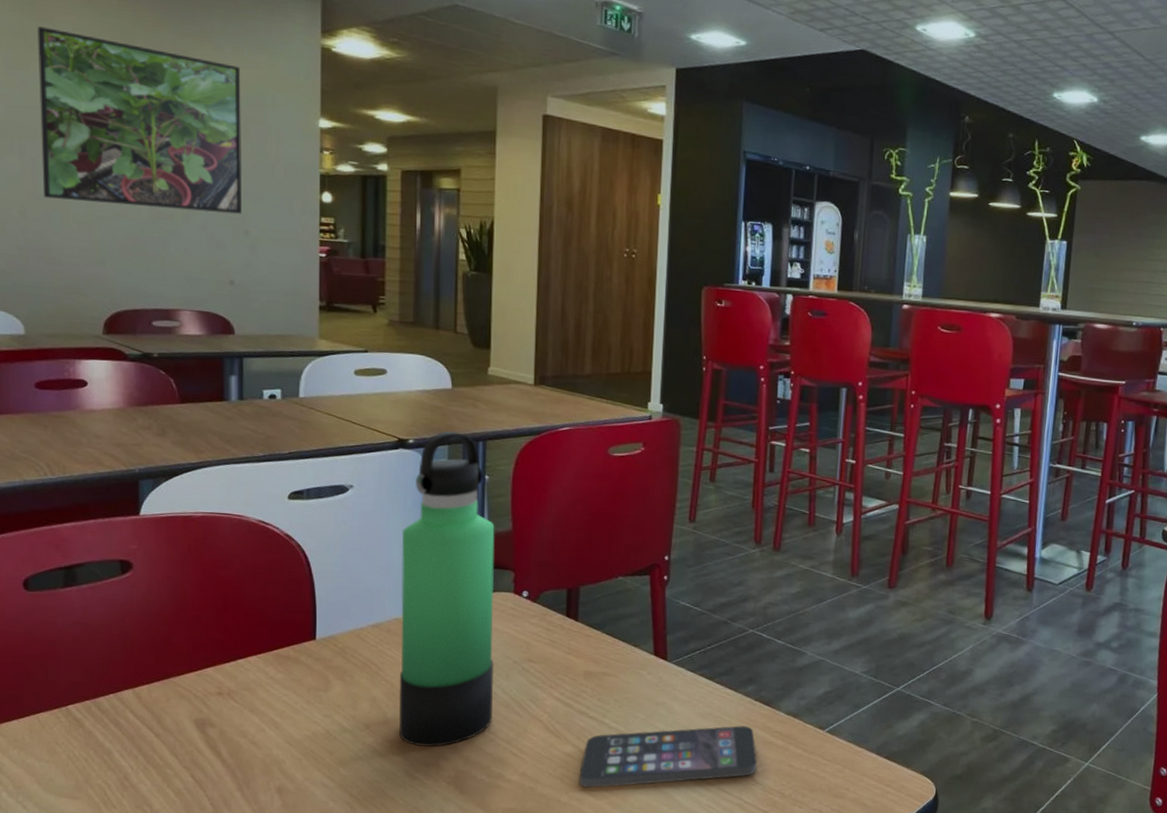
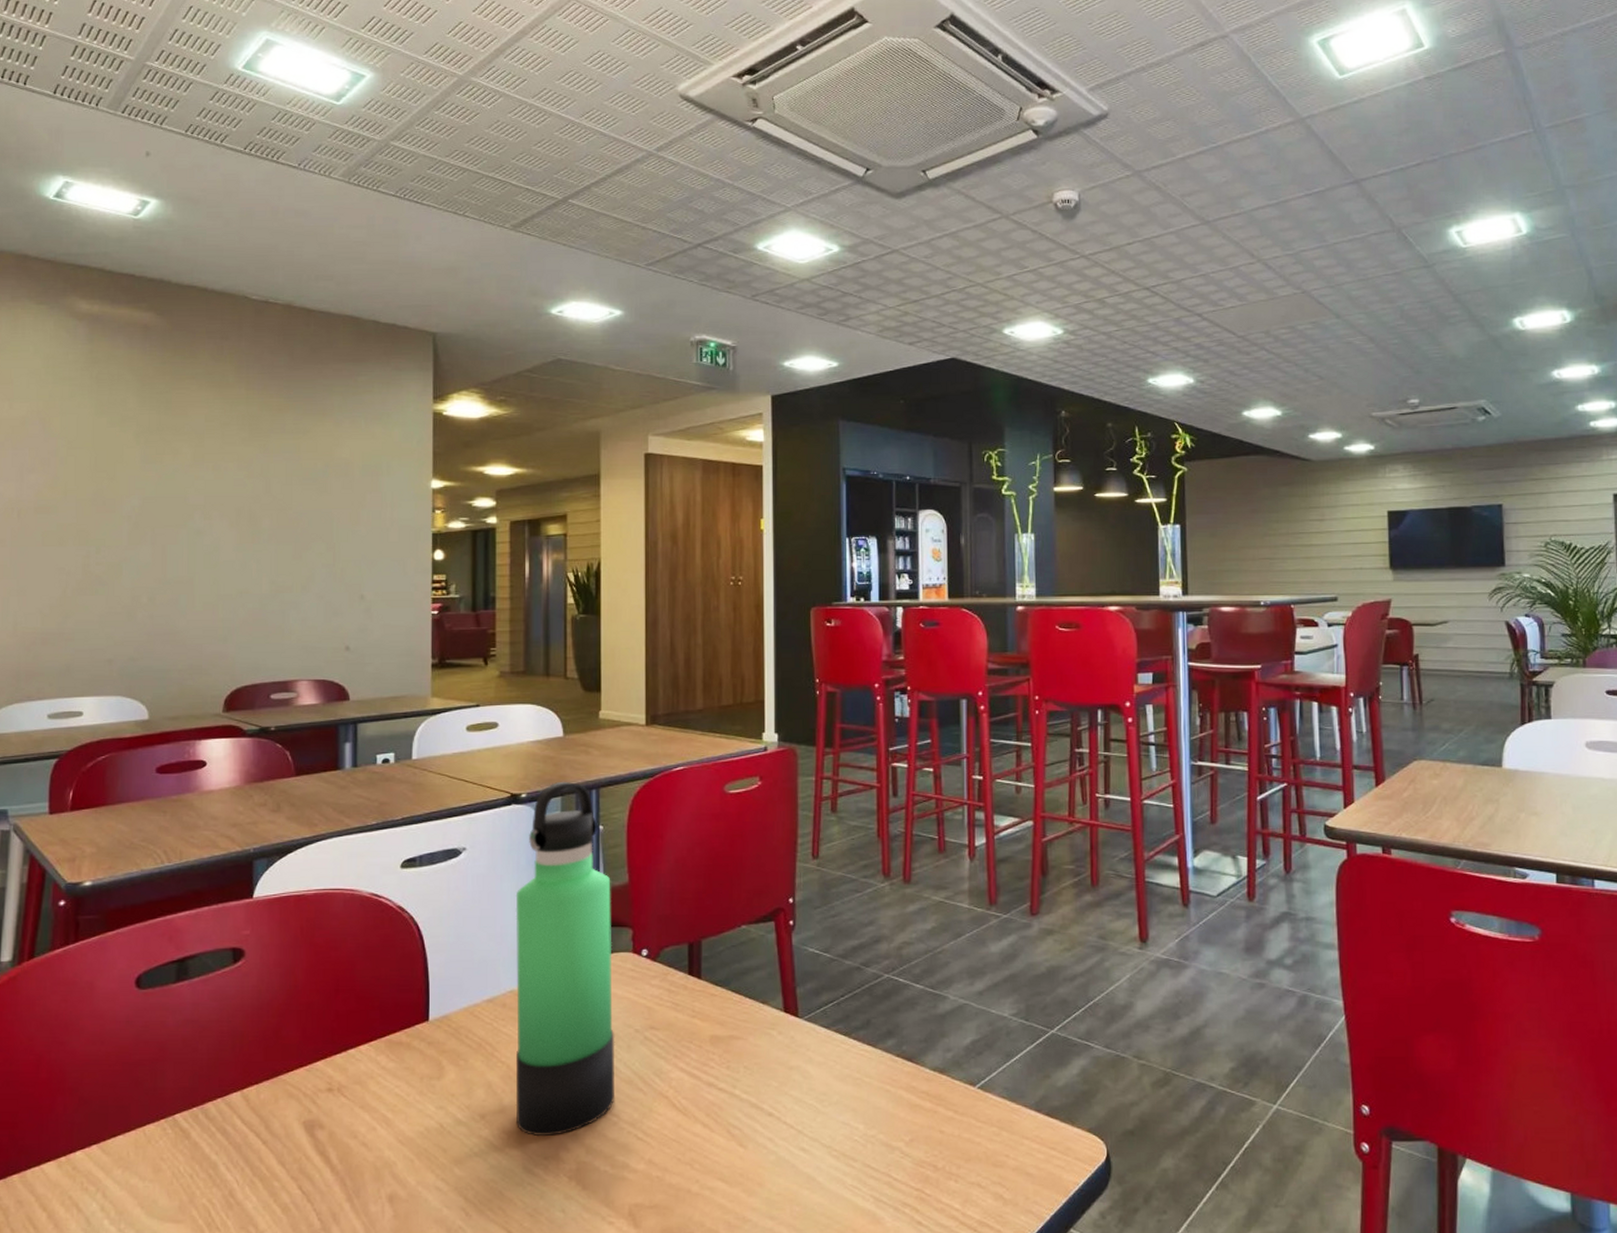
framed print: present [37,26,242,214] -> none [171,421,358,582]
smartphone: present [579,725,758,788] -> none [710,1087,905,1173]

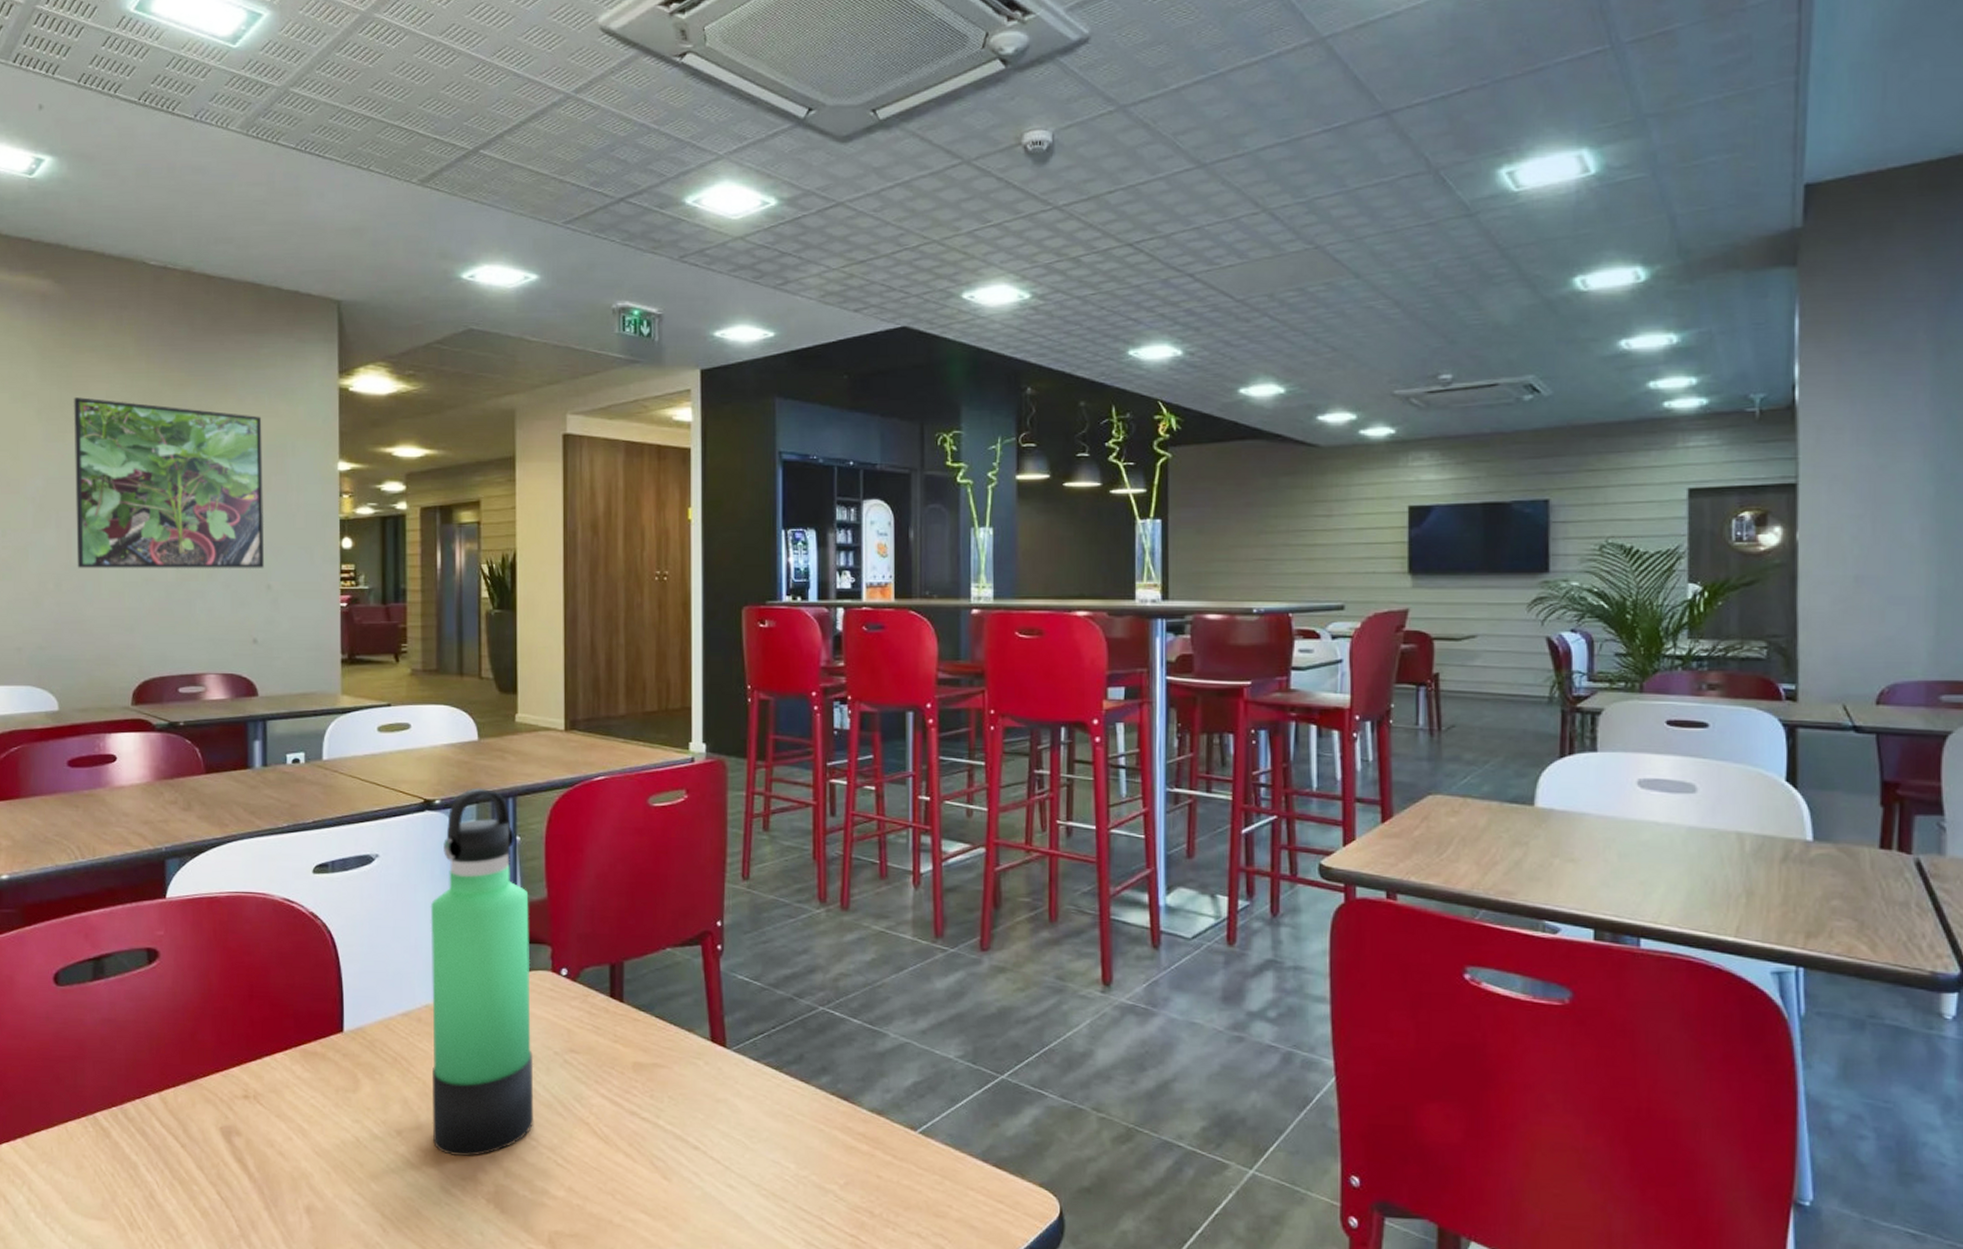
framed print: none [171,421,358,582] -> present [74,397,264,568]

